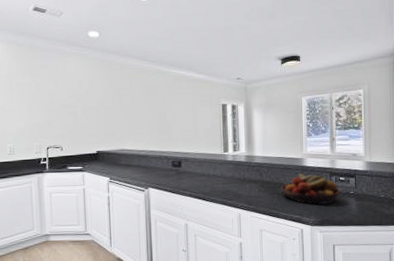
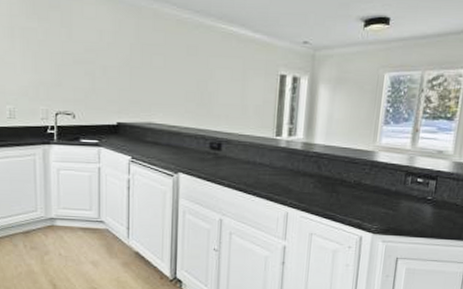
fruit bowl: present [280,173,340,205] -> none [341,169,416,210]

